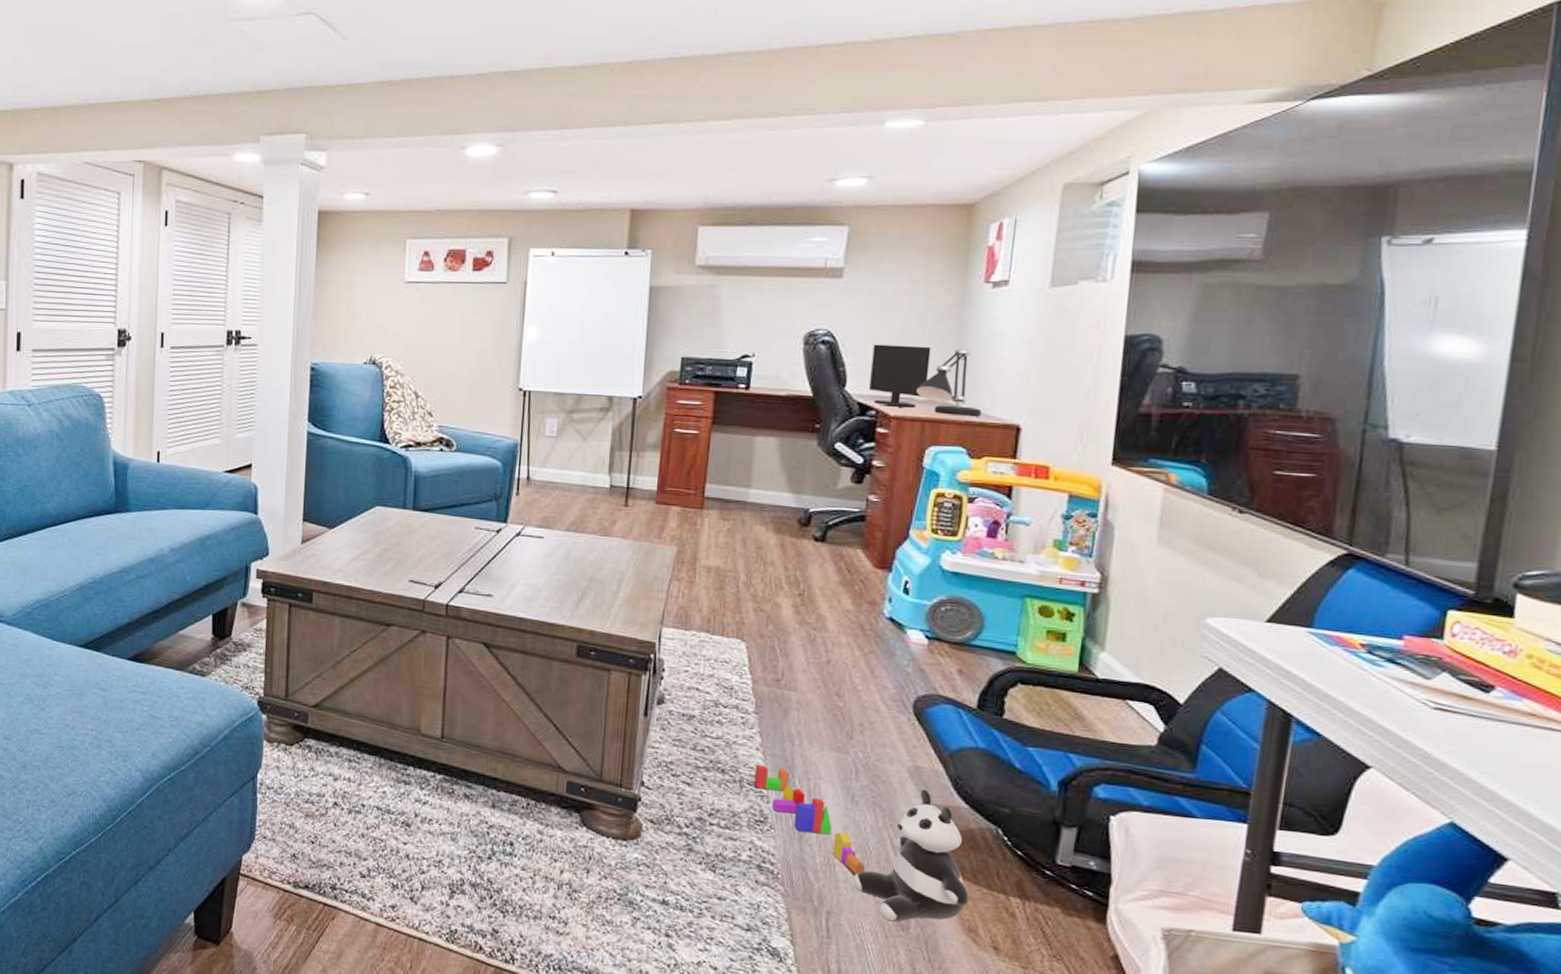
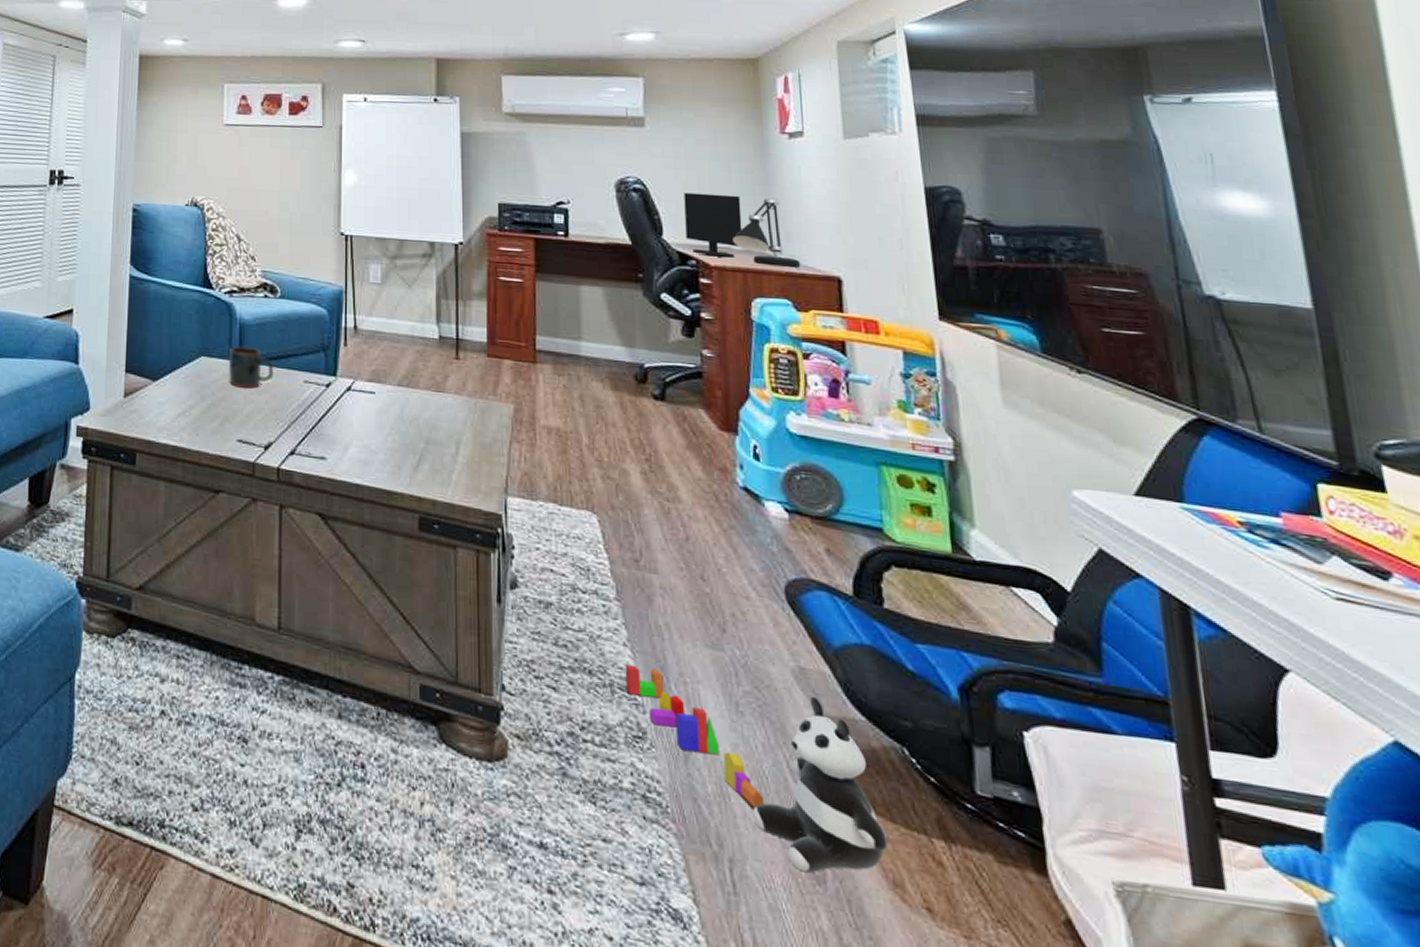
mug: none [402,497,447,535] -> present [228,346,274,389]

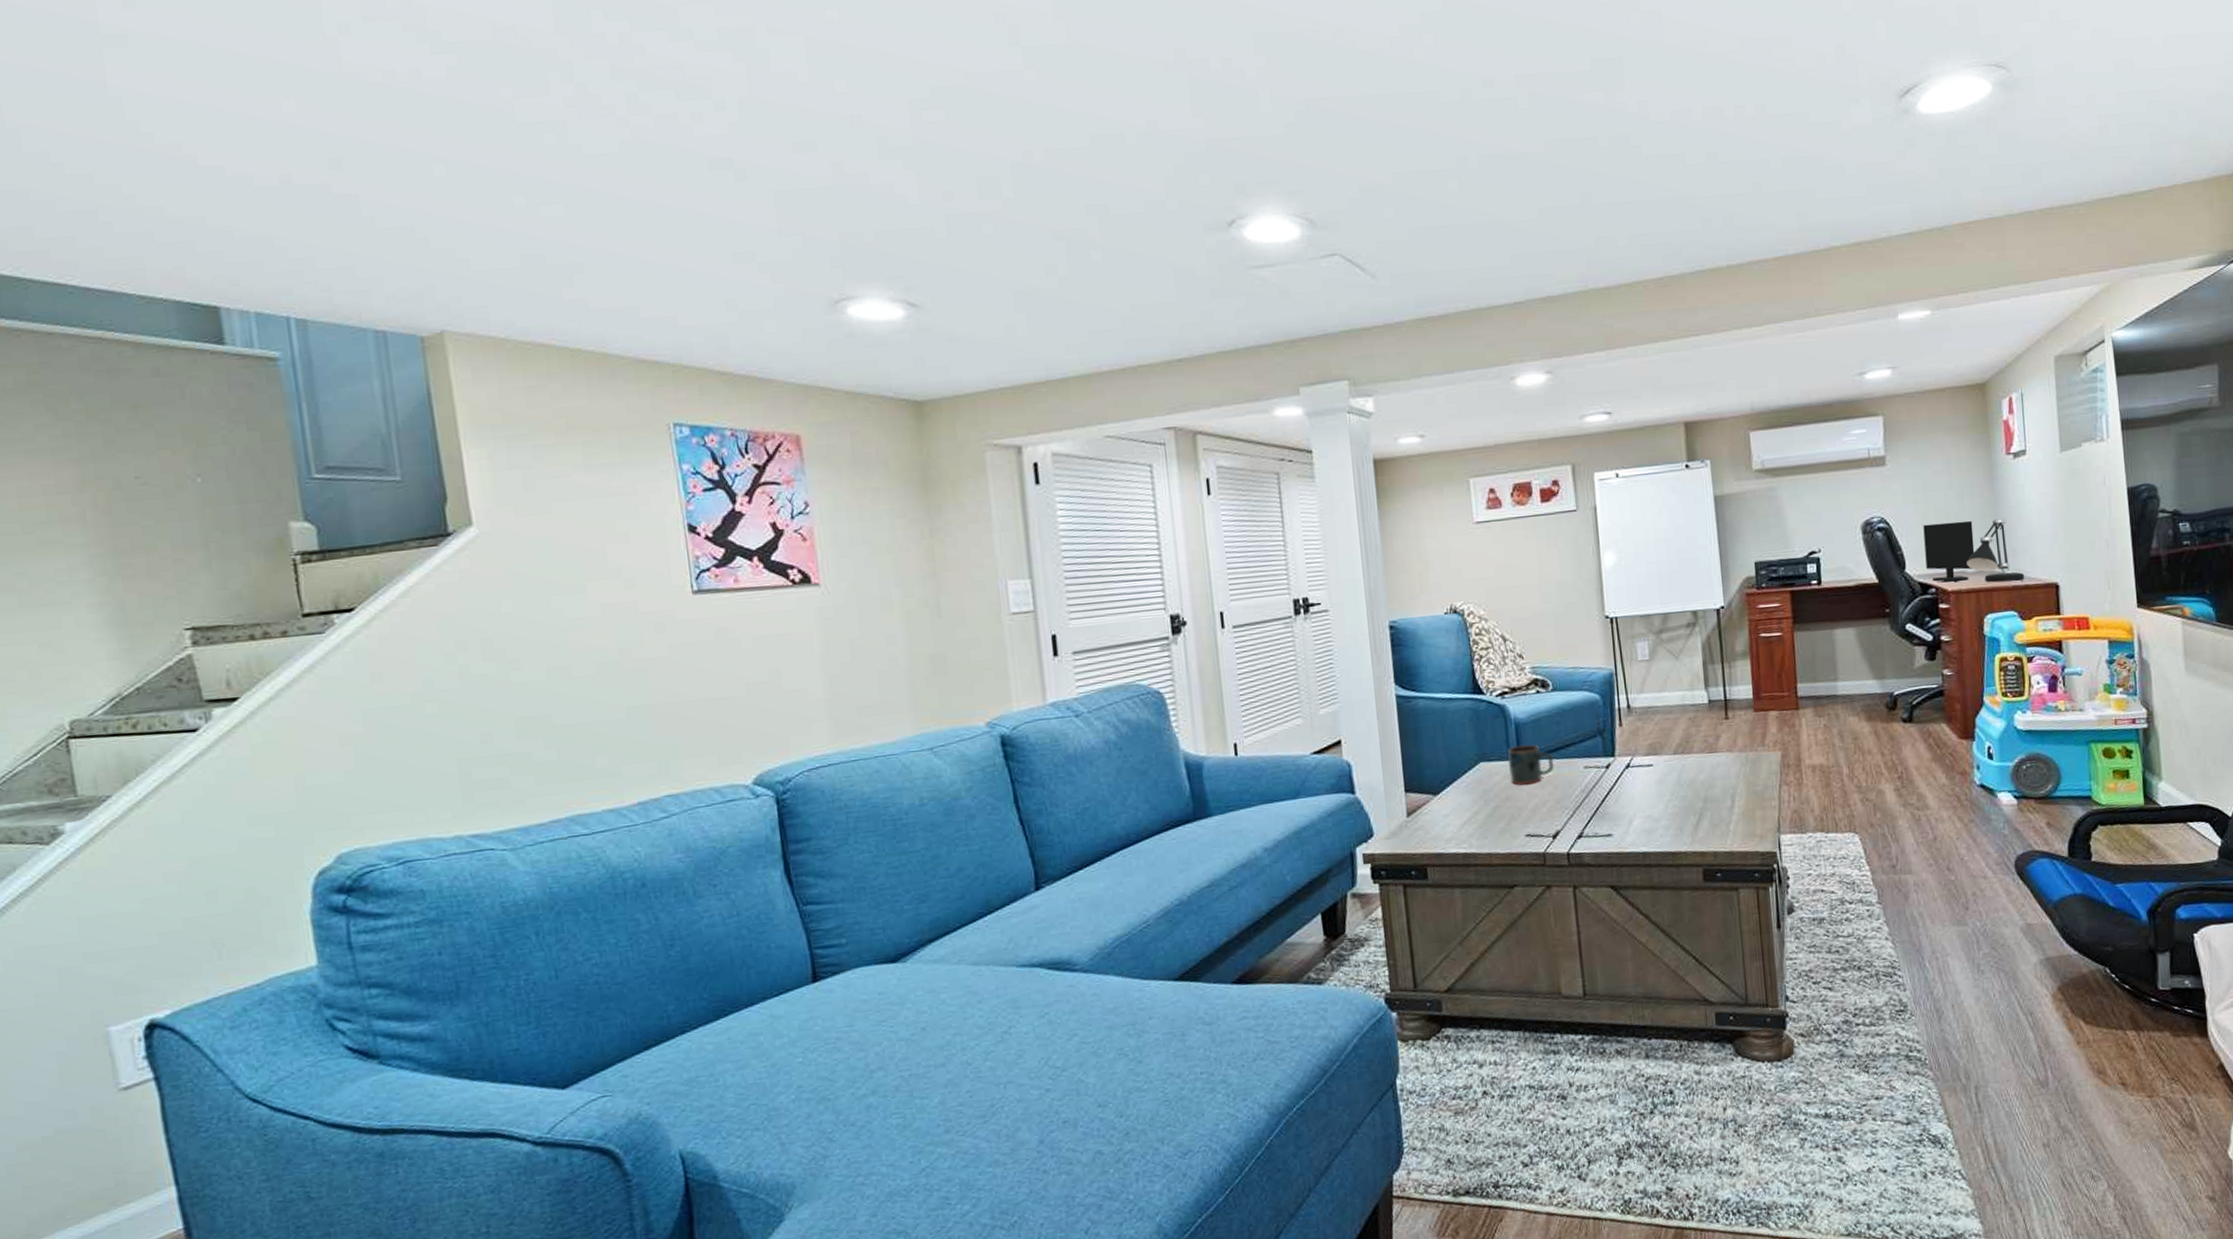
toy blocks: present [625,664,764,812] -> none [1887,951,2001,1046]
stuffed animal: present [753,696,888,874] -> none [1992,944,2094,1082]

